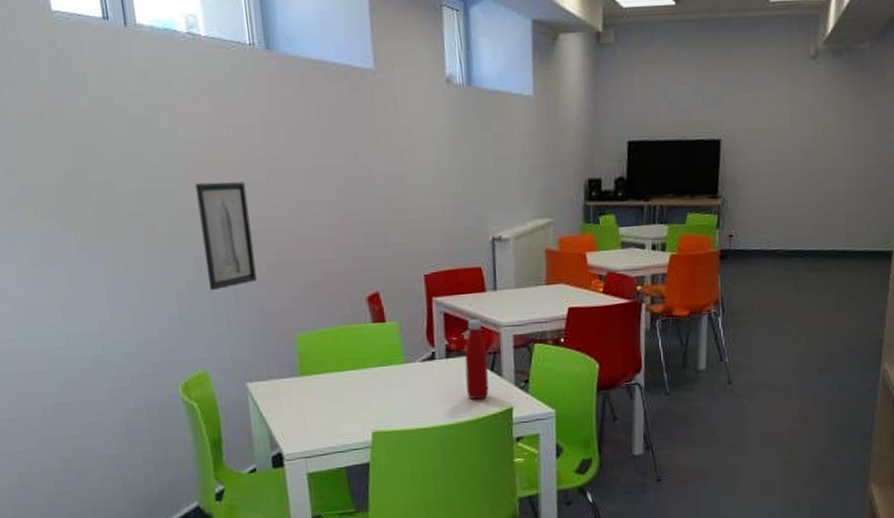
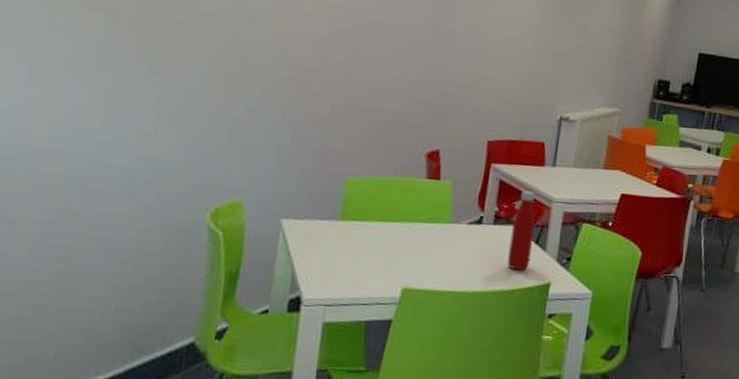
wall art: present [195,182,257,291] -> none [268,18,331,123]

